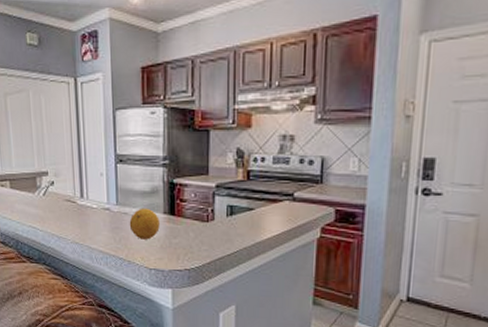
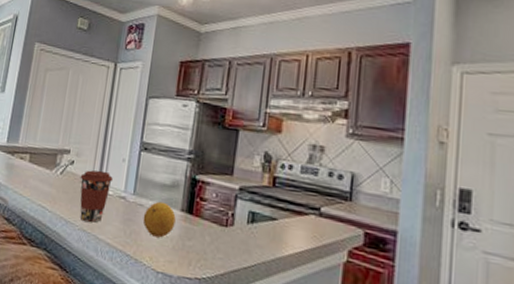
coffee cup: none [62,187,94,235] -> present [79,170,113,223]

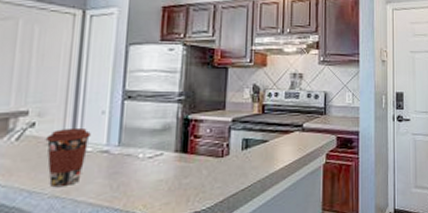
fruit: present [142,201,176,238] -> none [132,147,170,184]

